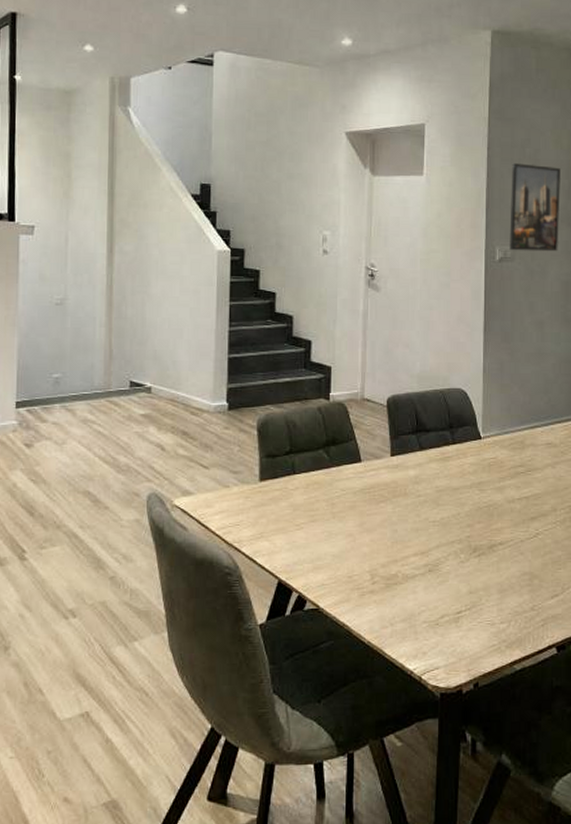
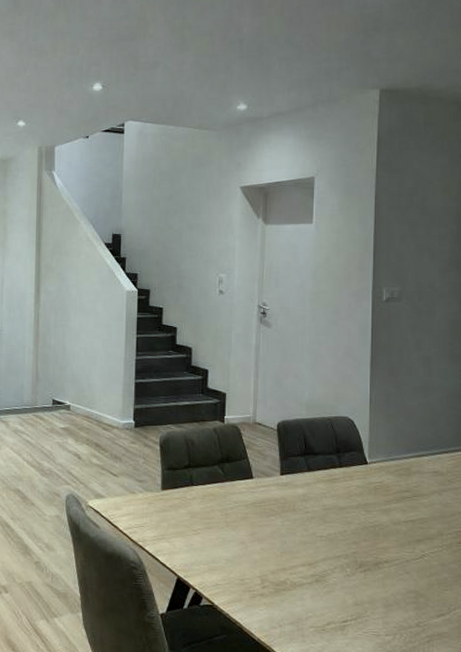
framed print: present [510,163,560,252] -> none [397,211,449,293]

